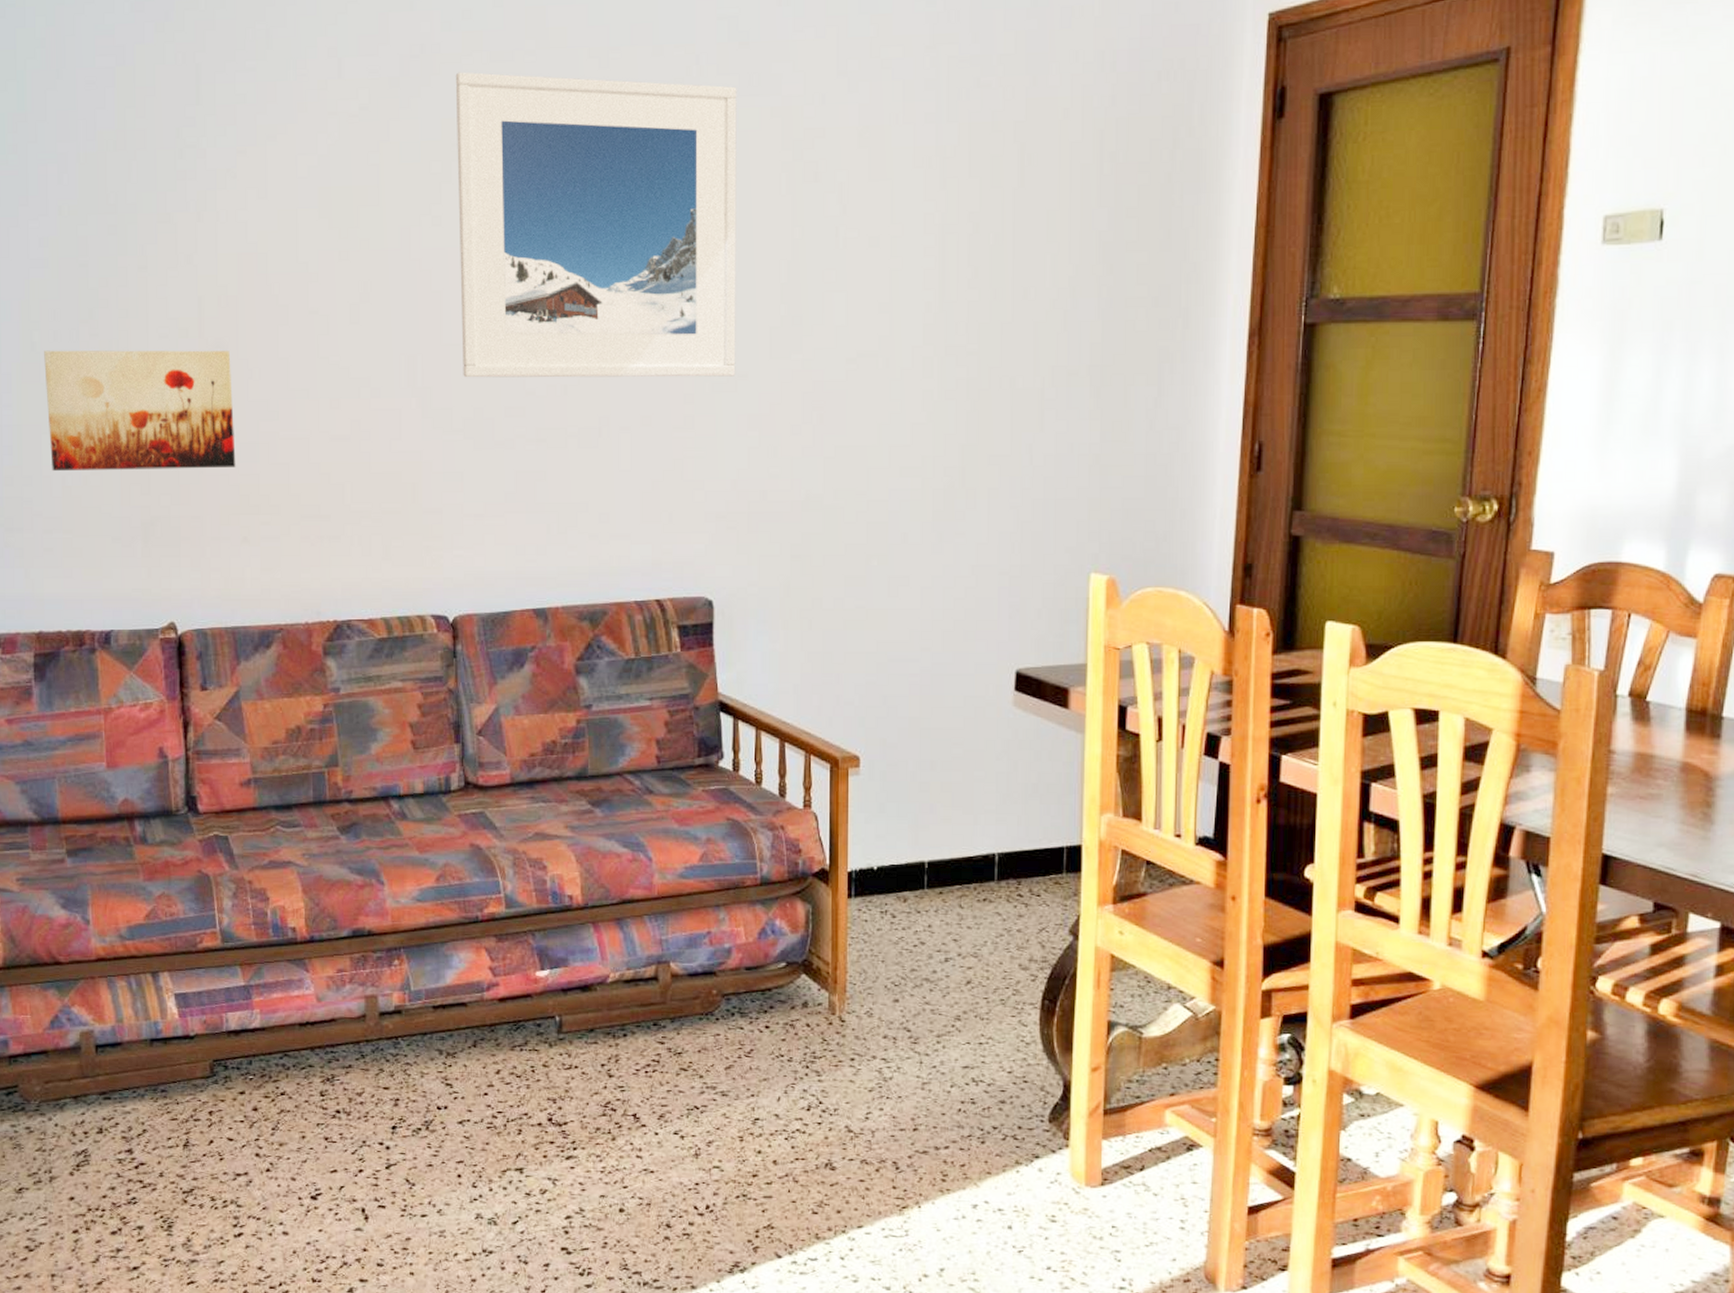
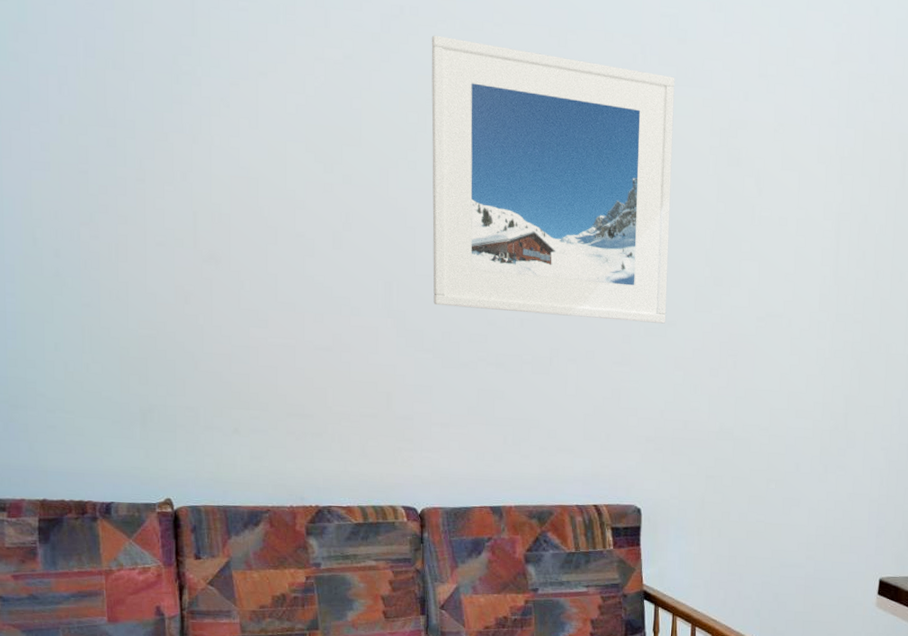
wall art: present [44,350,236,472] -> none [46,246,228,366]

